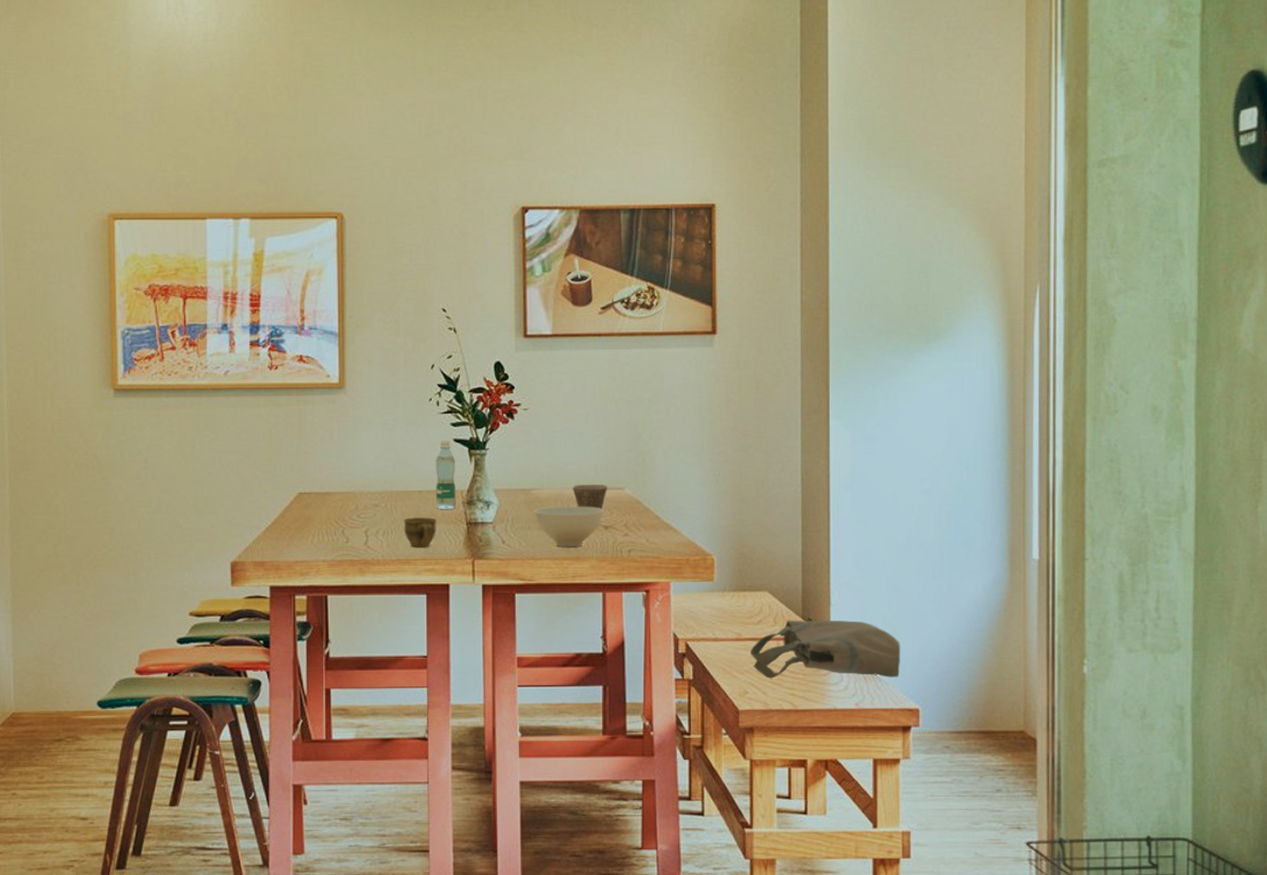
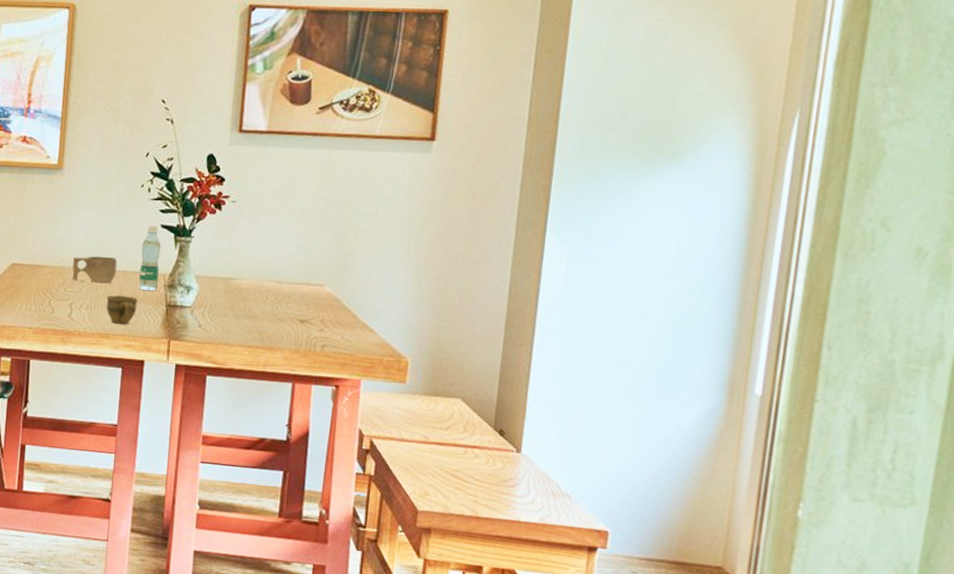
cup: none [365,477,411,506] -> present [72,256,117,284]
bowl: present [534,506,605,547] -> none [232,296,303,337]
cup: present [572,484,607,509] -> none [272,278,307,304]
tote bag: present [750,620,900,679] -> none [435,429,596,498]

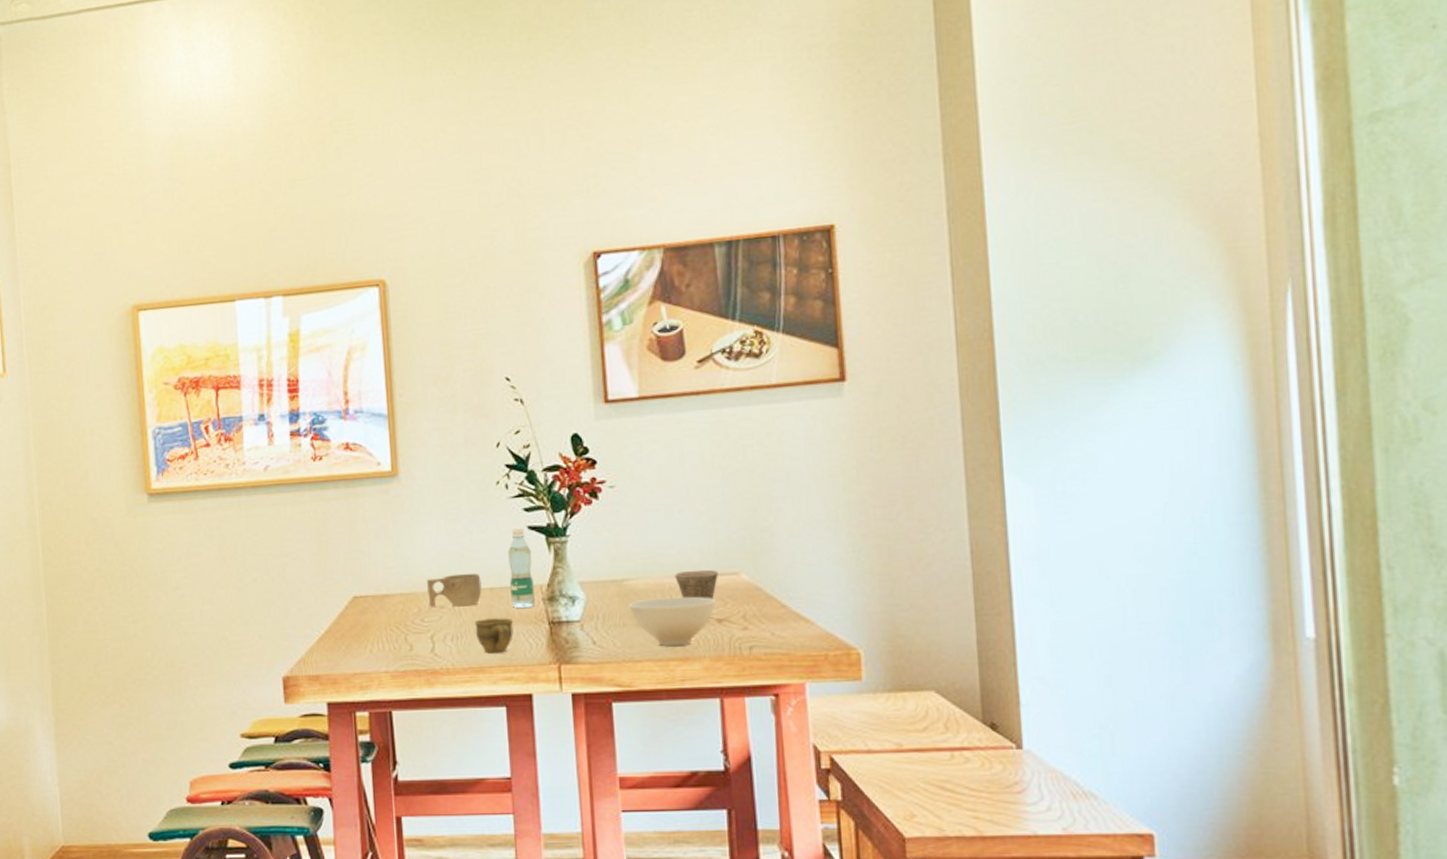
bowl: none [232,296,303,337] -> present [629,596,717,646]
cup: none [272,278,307,304] -> present [674,569,718,600]

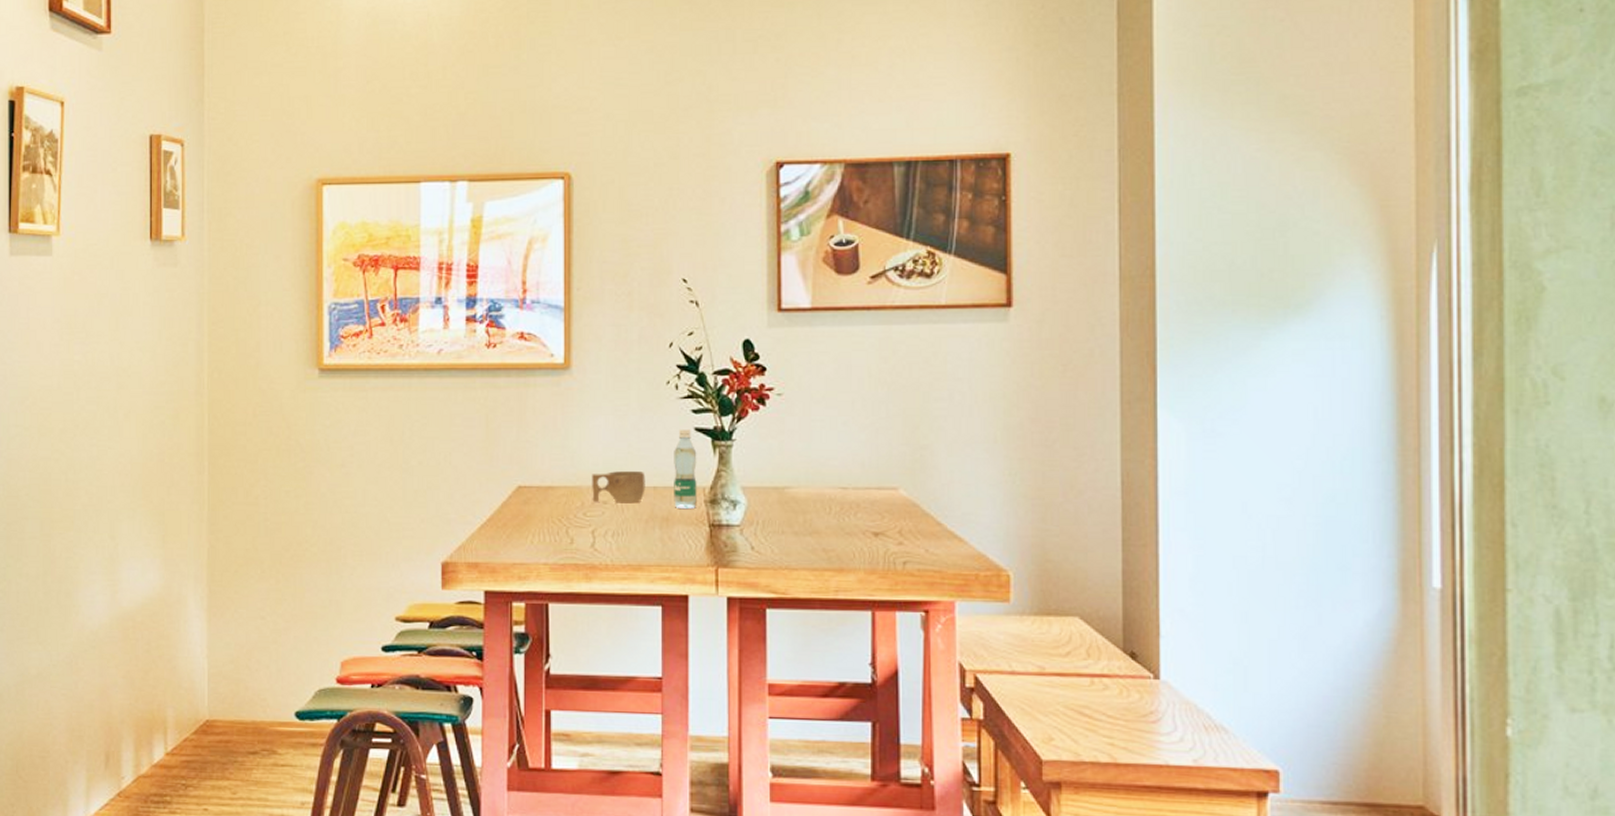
cup: present [474,618,514,653] -> none [636,517,674,552]
bowl: present [629,596,717,646] -> none [789,508,874,556]
cup: present [674,569,718,600] -> none [835,482,877,513]

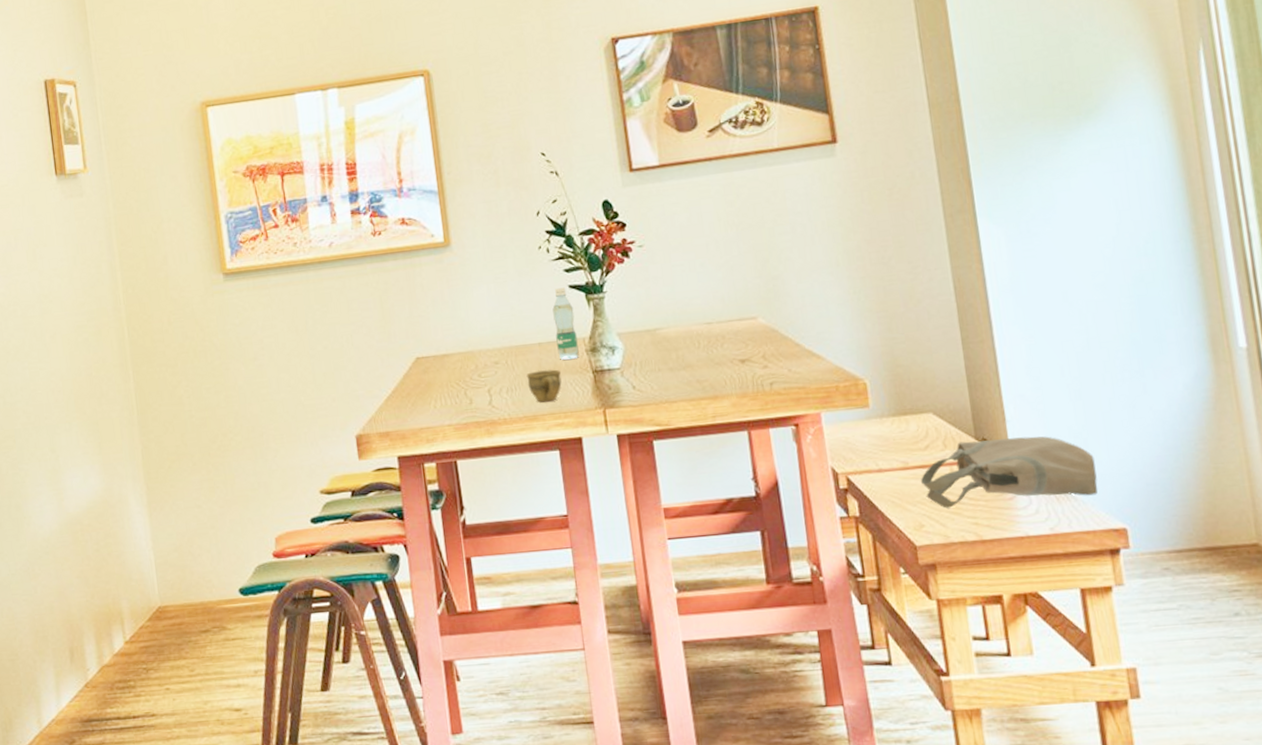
cup: present [592,470,645,504] -> none [482,330,531,364]
cup: none [636,517,674,552] -> present [526,369,562,403]
tote bag: none [1055,652,1253,730] -> present [920,436,1098,509]

